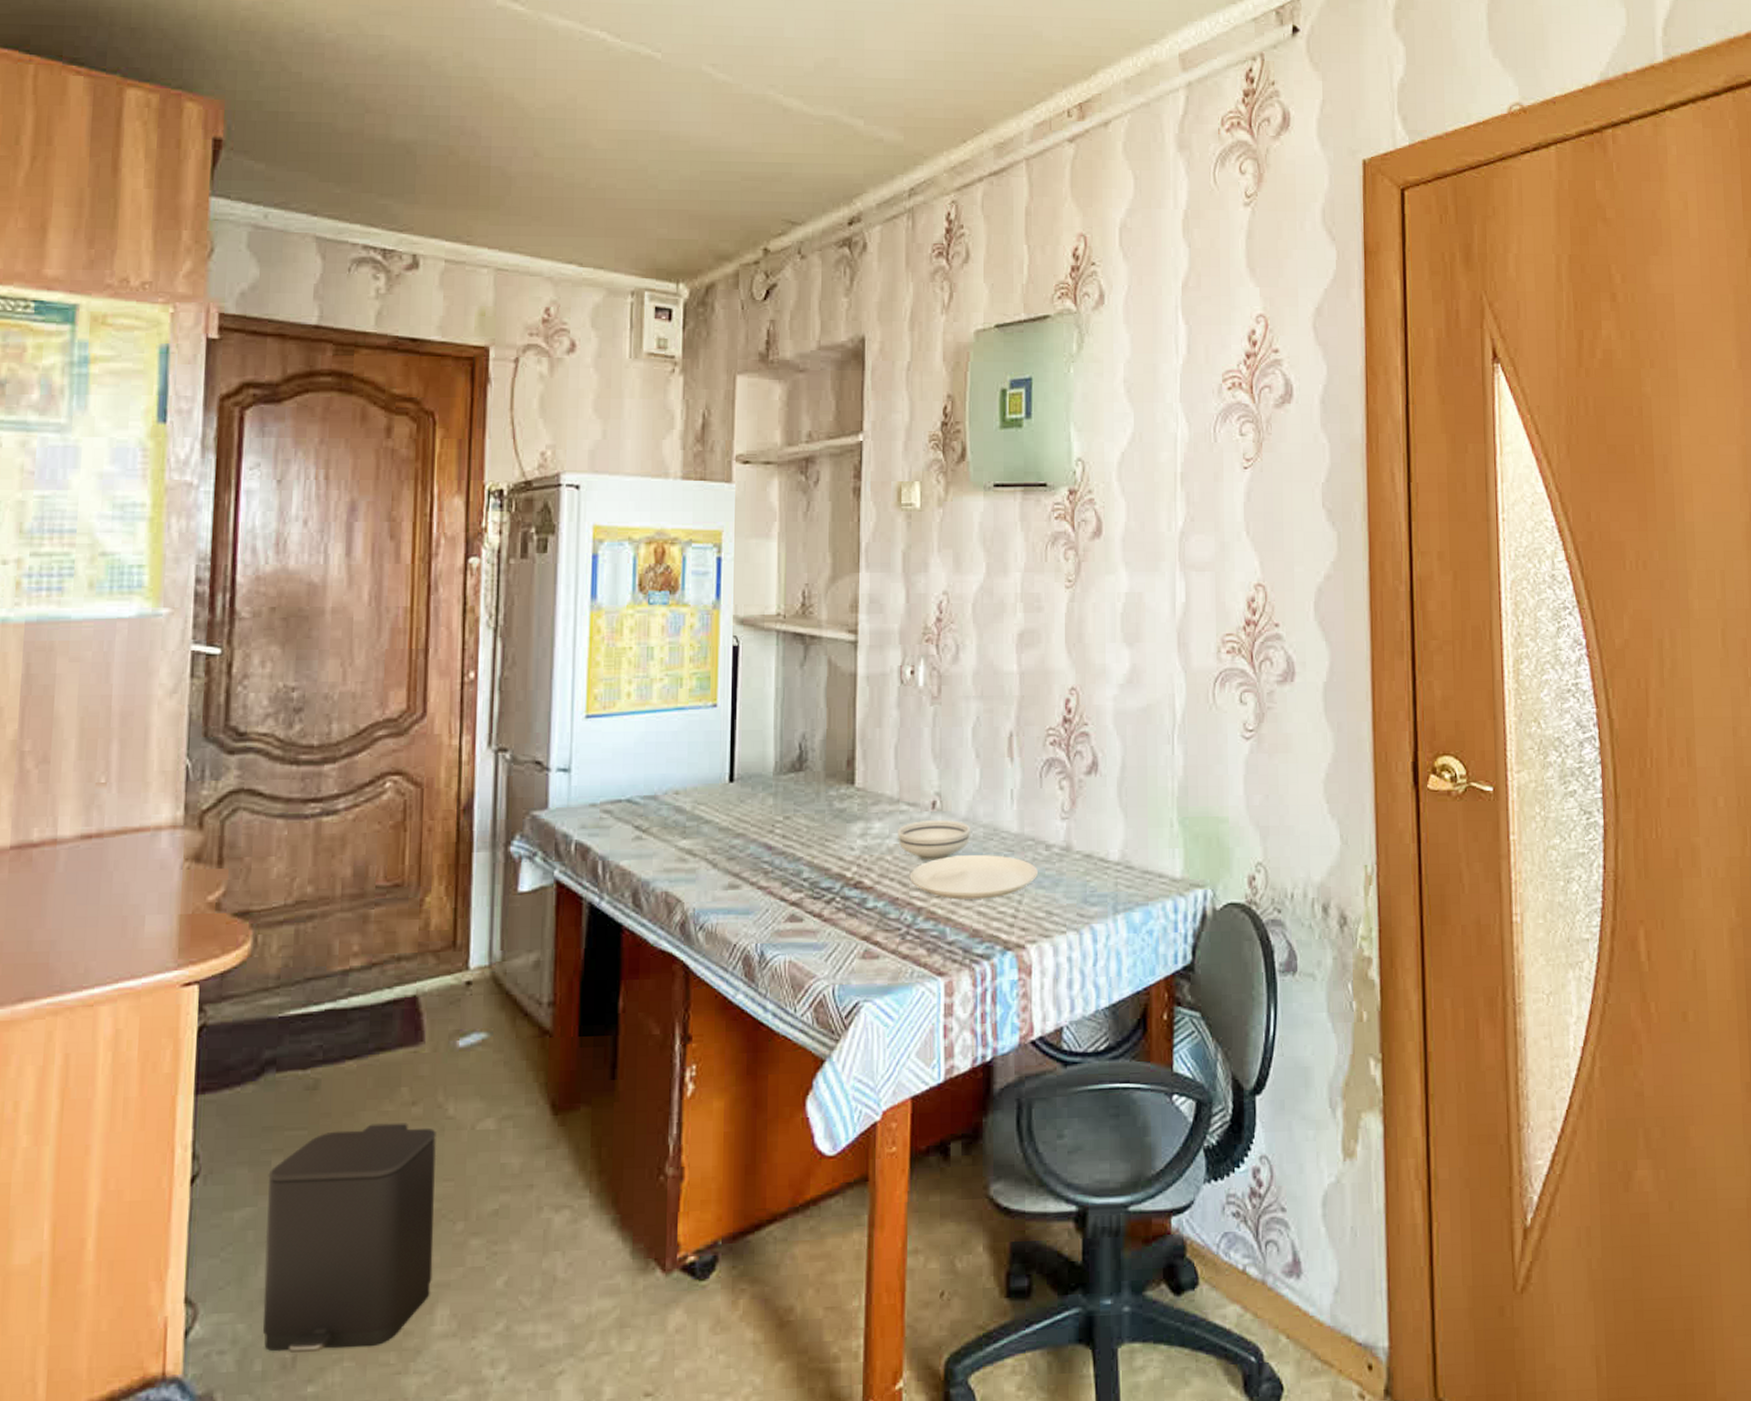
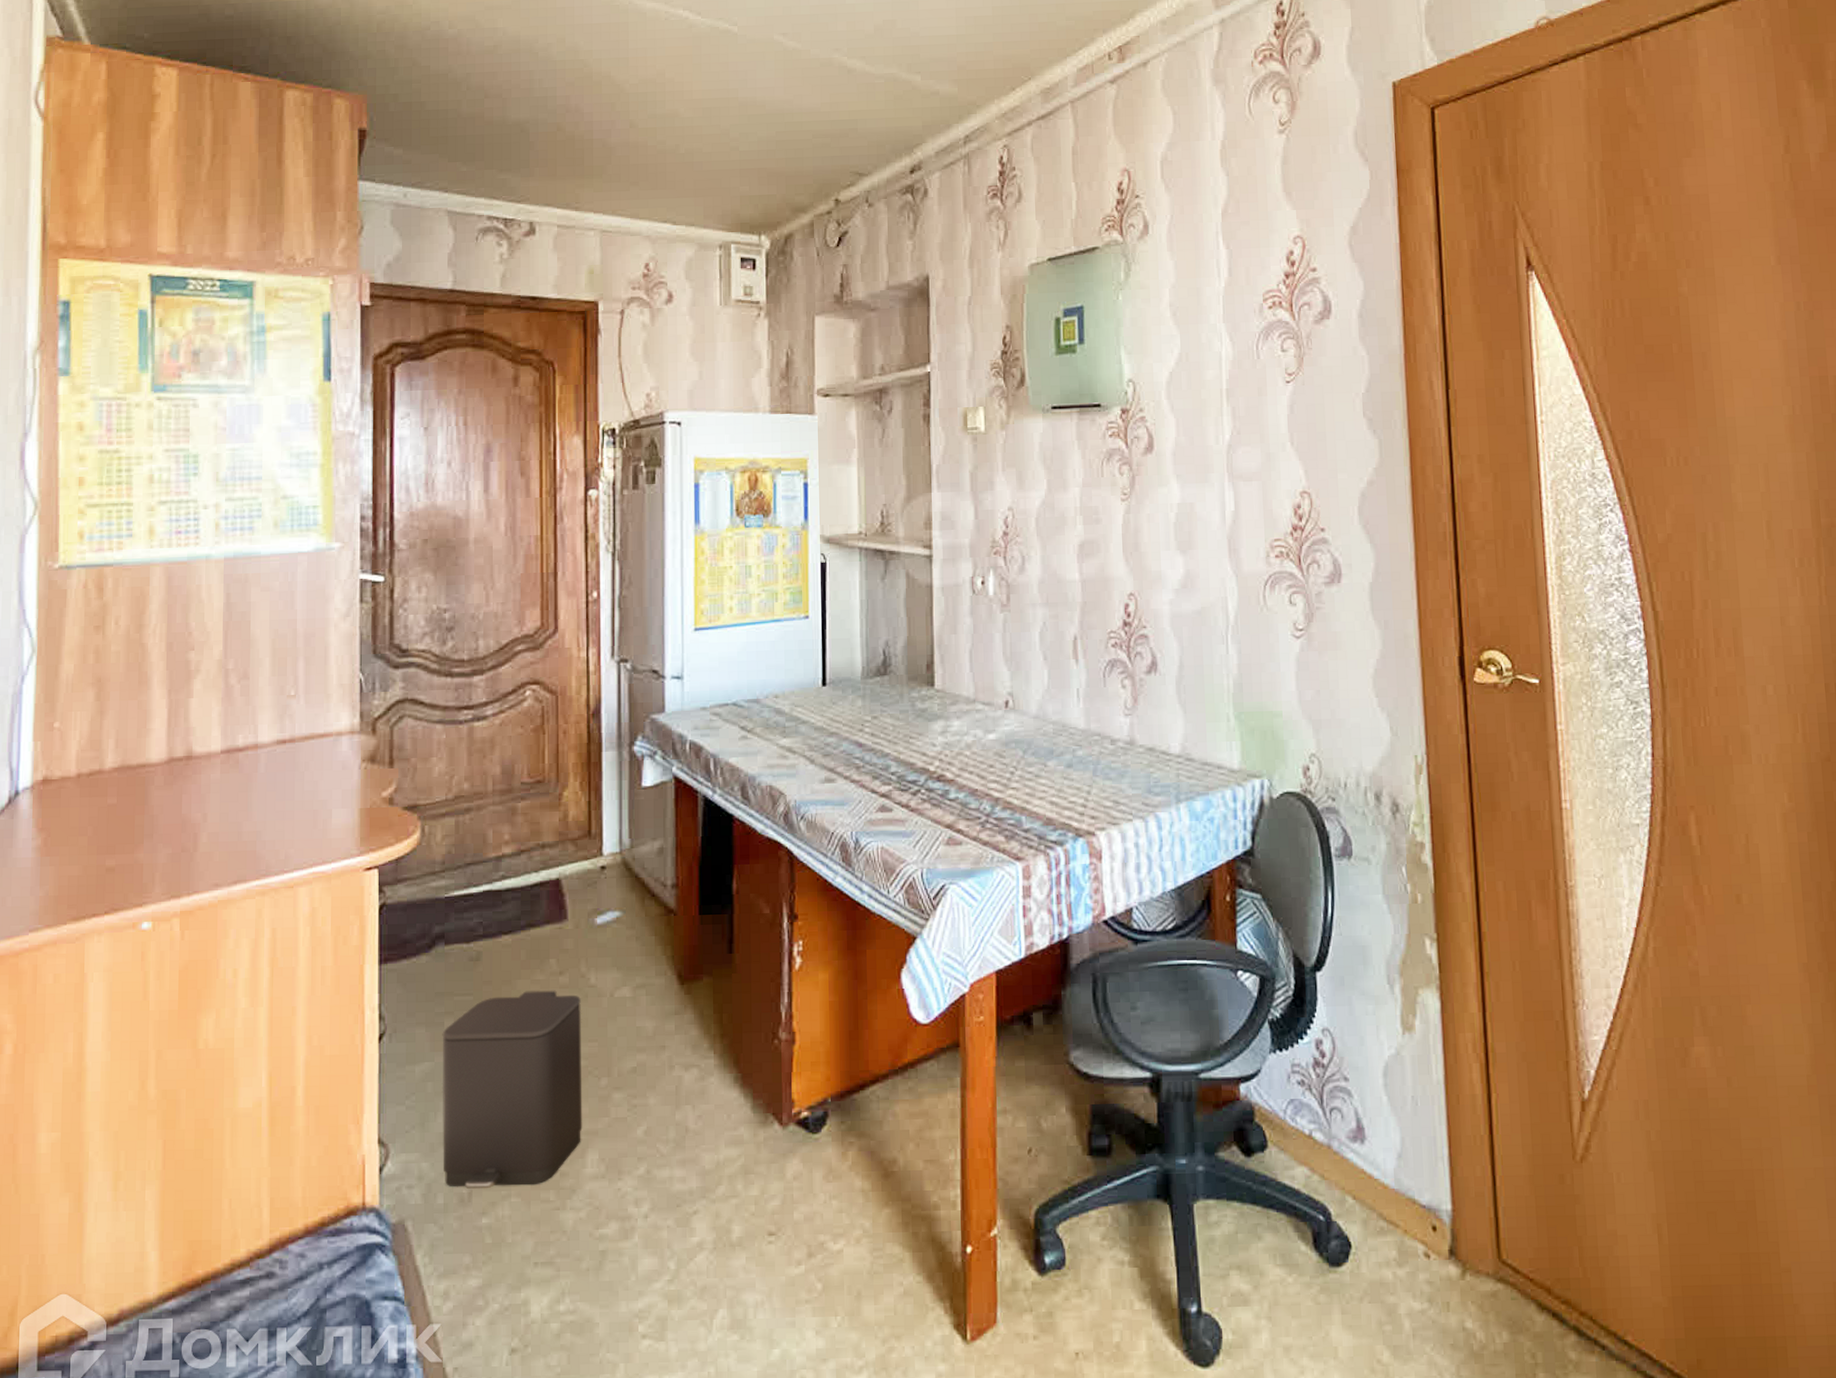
bowl: present [898,820,971,860] -> none [975,718,1042,755]
plate: present [909,855,1038,900] -> none [987,749,1104,791]

